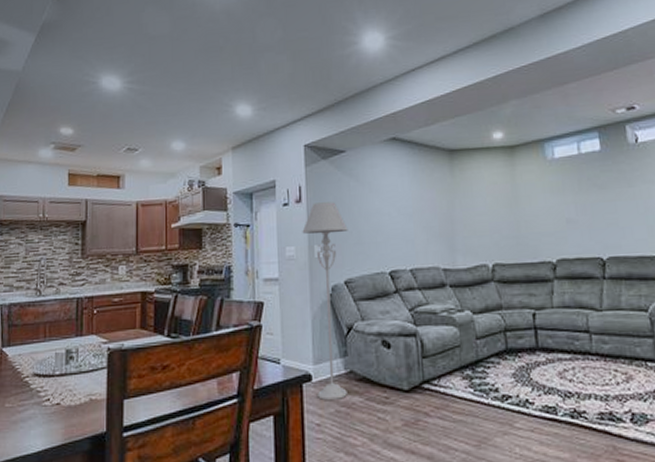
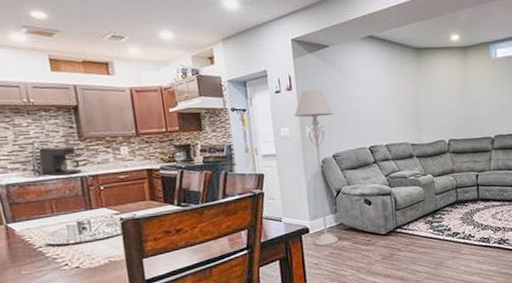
coffee maker: none [42,264,80,297] -> present [38,146,83,176]

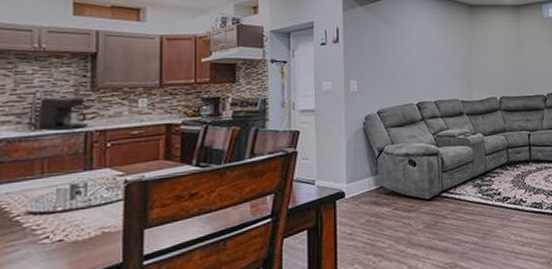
floor lamp: present [294,90,338,247] -> none [339,43,382,214]

